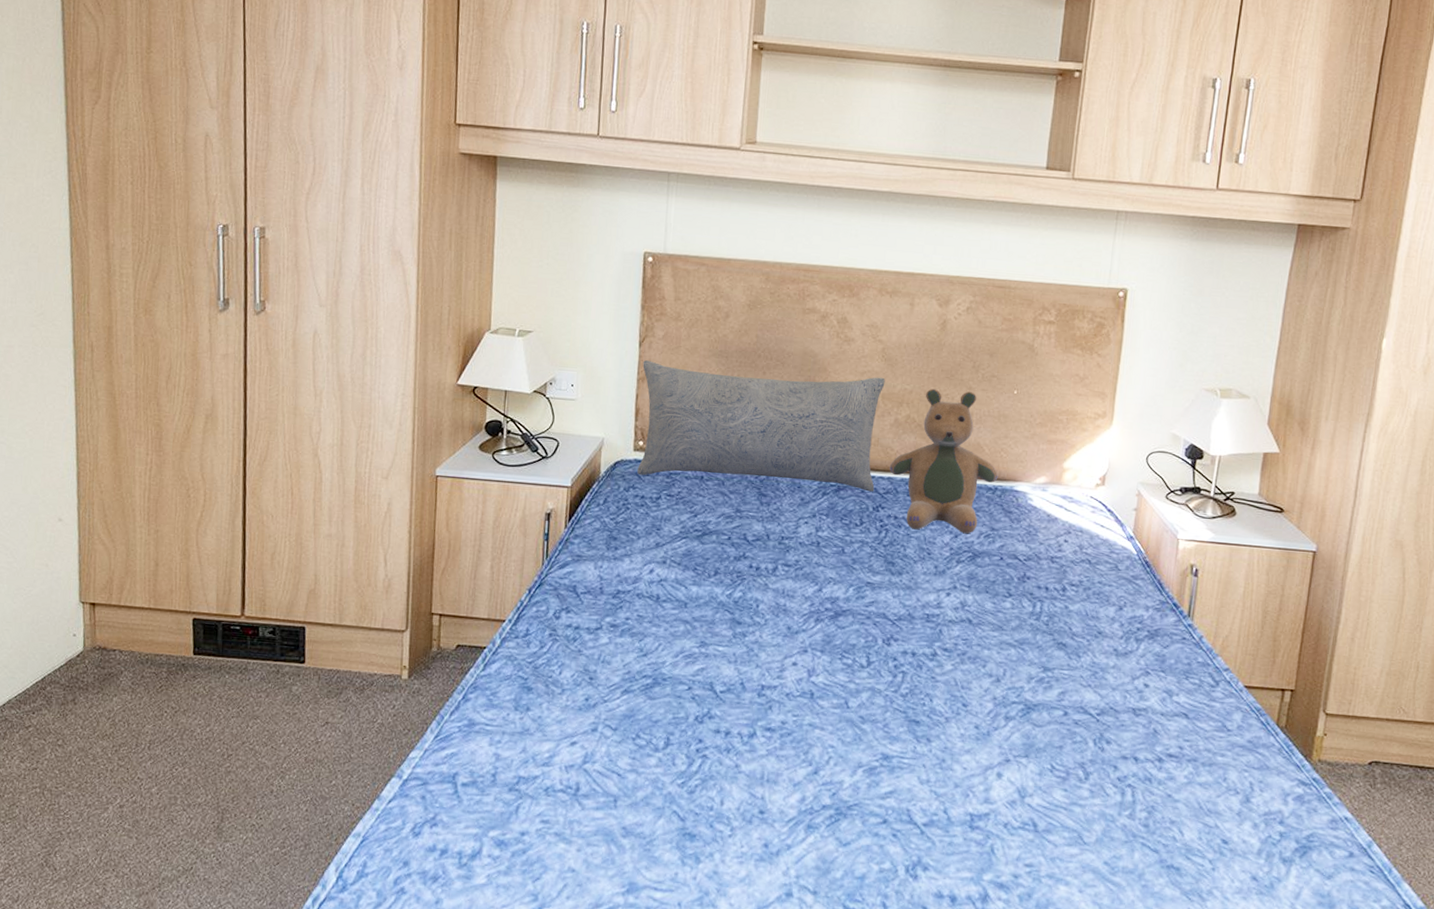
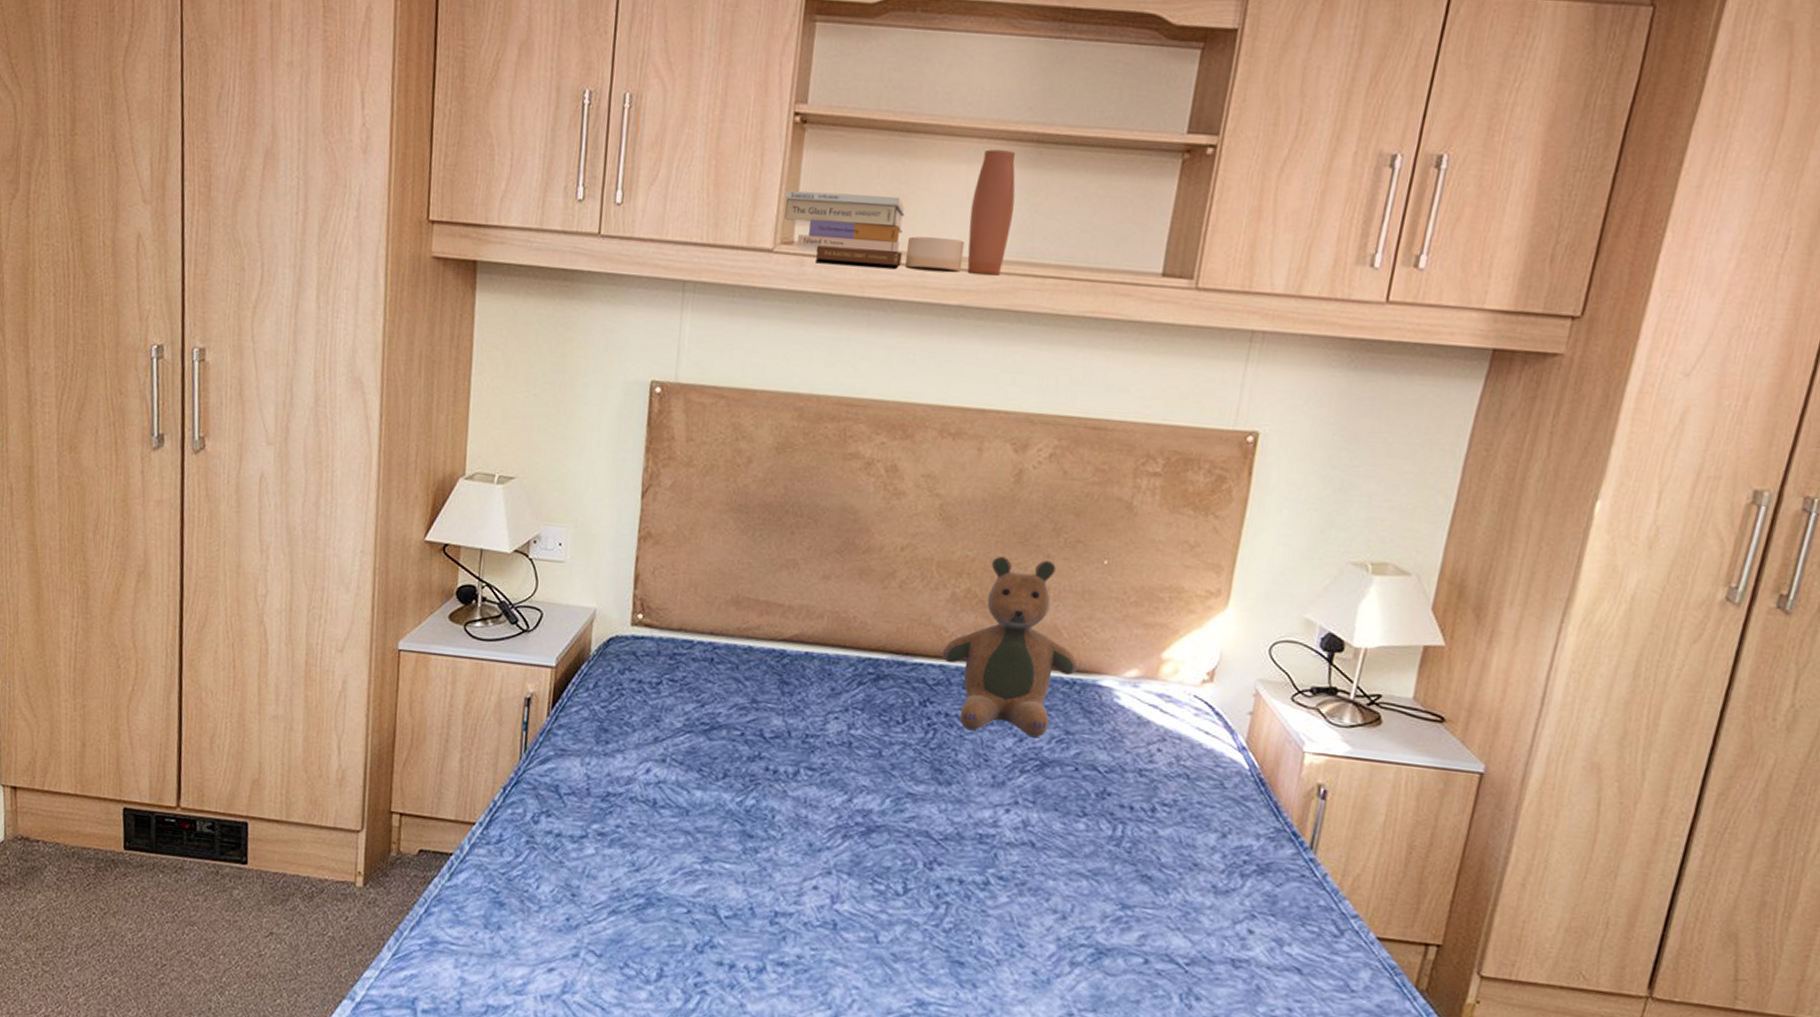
pillow: present [637,360,885,492] -> none [634,515,942,683]
books: none [746,102,844,164] -> present [782,190,905,270]
candle: none [846,138,892,167] -> present [905,236,965,273]
vase: none [894,72,930,170] -> present [967,149,1016,277]

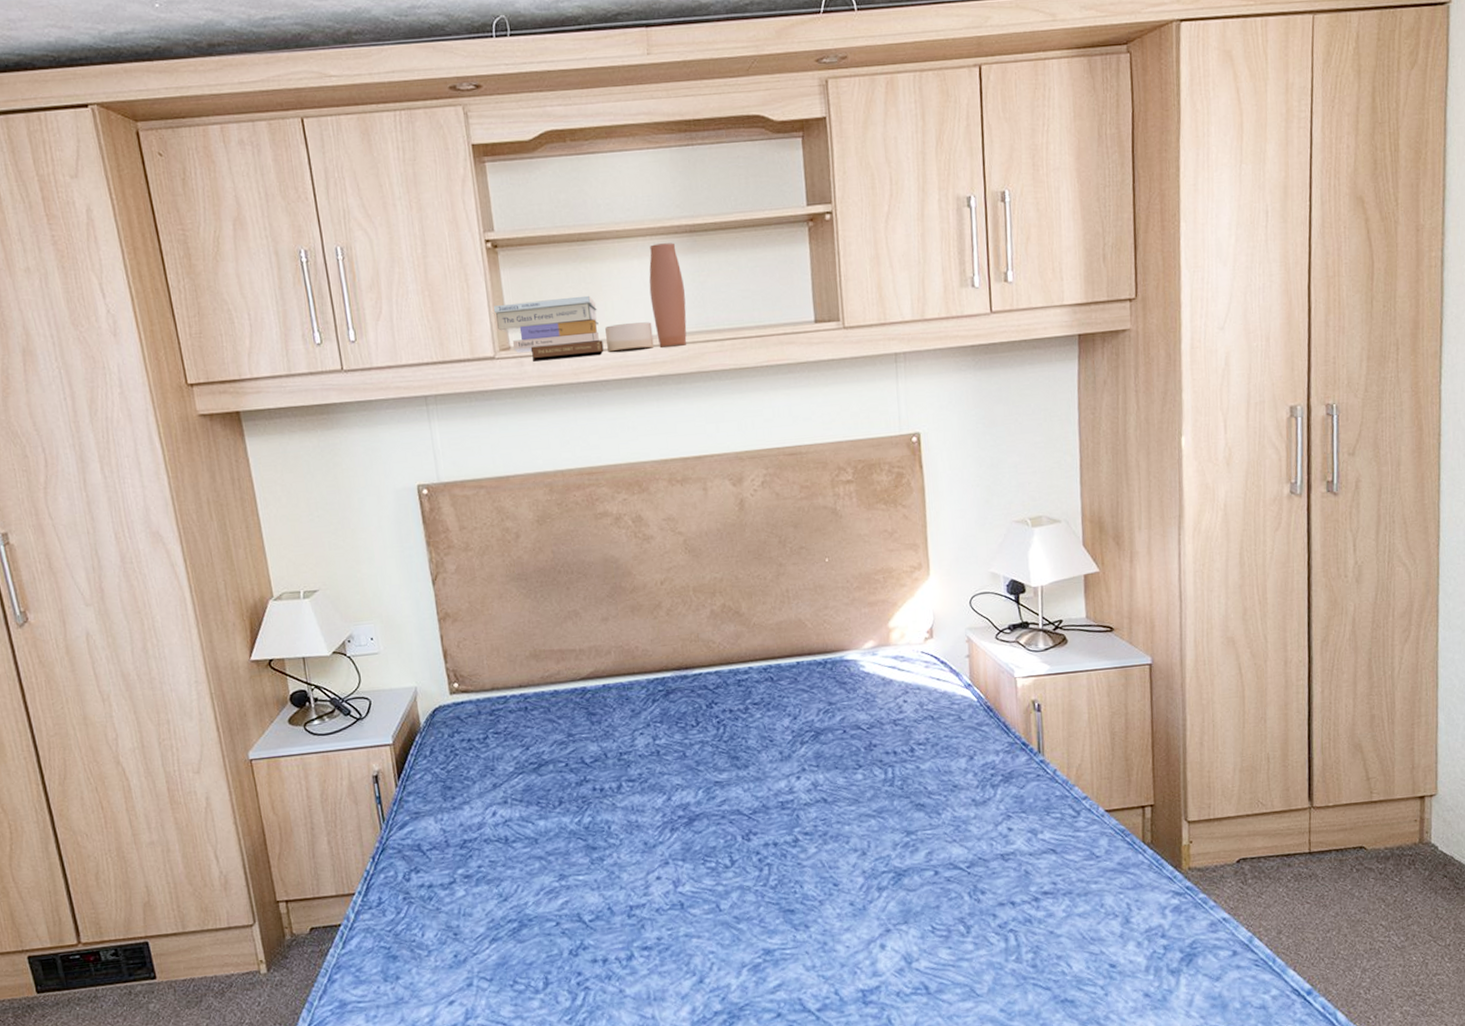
teddy bear: present [941,556,1079,738] -> none [714,568,826,720]

